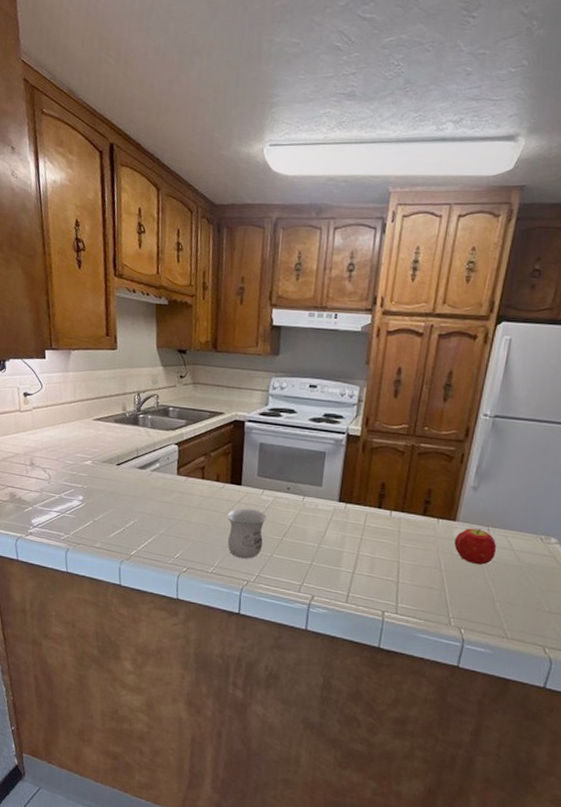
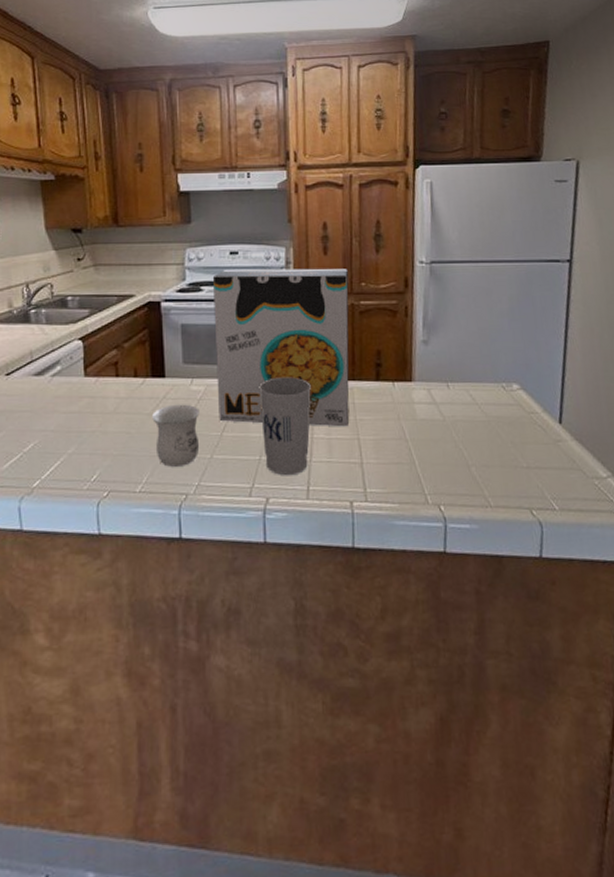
cereal box: none [281,400,414,550] -> present [212,268,350,427]
cup: none [315,499,364,582] -> present [259,377,311,476]
fruit: present [454,528,497,565] -> none [414,387,461,428]

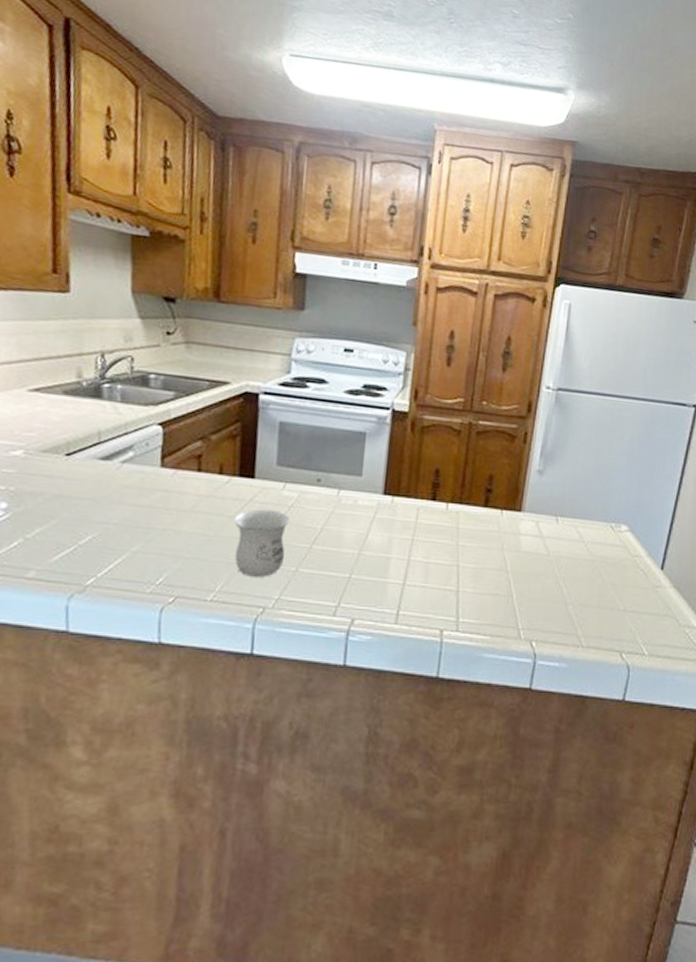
cereal box: present [212,268,350,427] -> none [309,367,470,552]
cup: present [259,377,311,476] -> none [355,491,415,598]

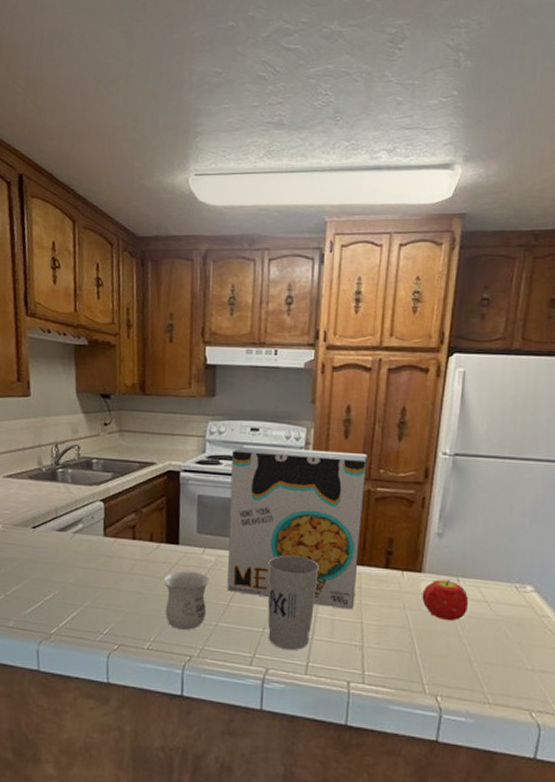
cereal box: none [309,367,470,552] -> present [227,445,368,610]
cup: none [355,491,415,598] -> present [267,555,319,651]
fruit: none [520,519,567,563] -> present [422,579,469,622]

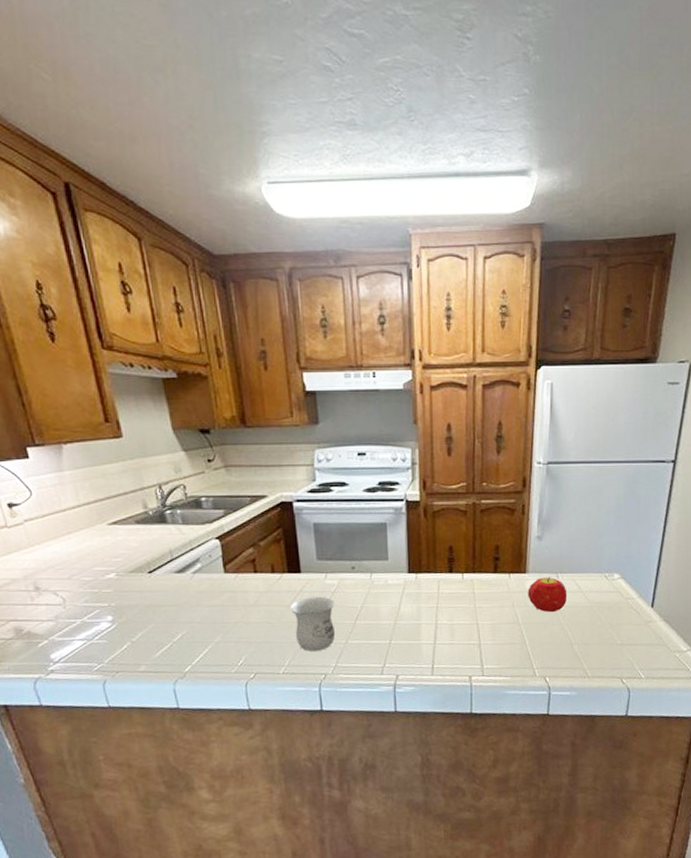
cereal box: present [227,445,368,610] -> none [341,469,471,614]
cup: present [267,555,319,651] -> none [388,570,436,657]

